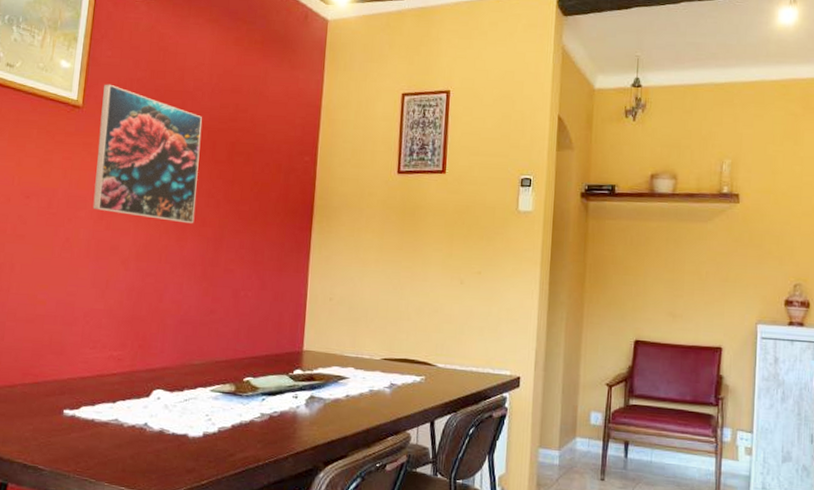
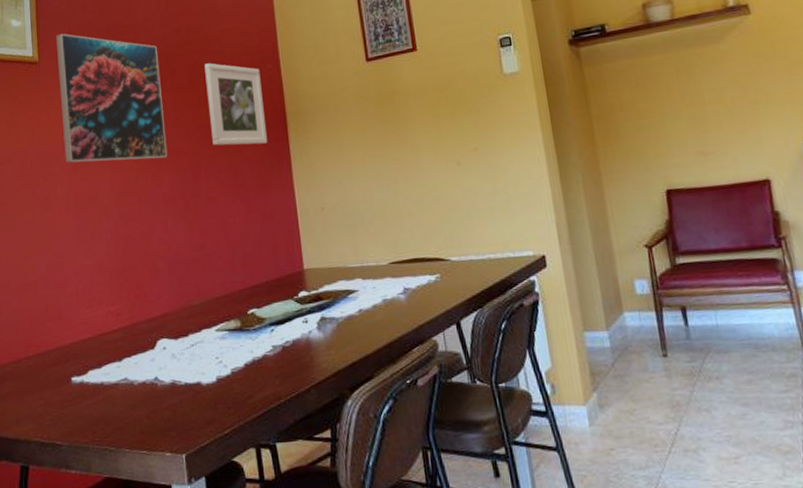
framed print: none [239,143,297,229] -> present [204,63,268,146]

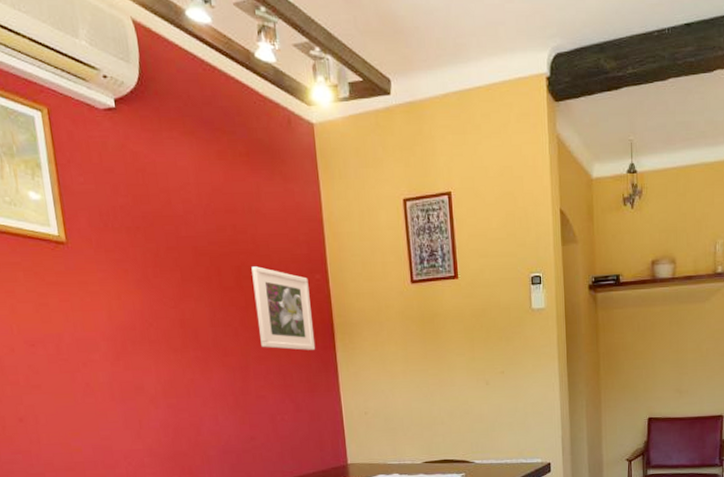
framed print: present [55,33,168,163] -> none [83,214,216,355]

